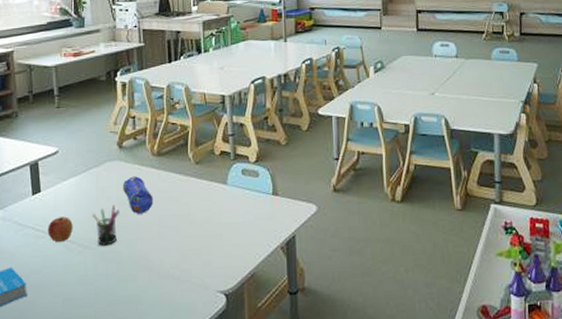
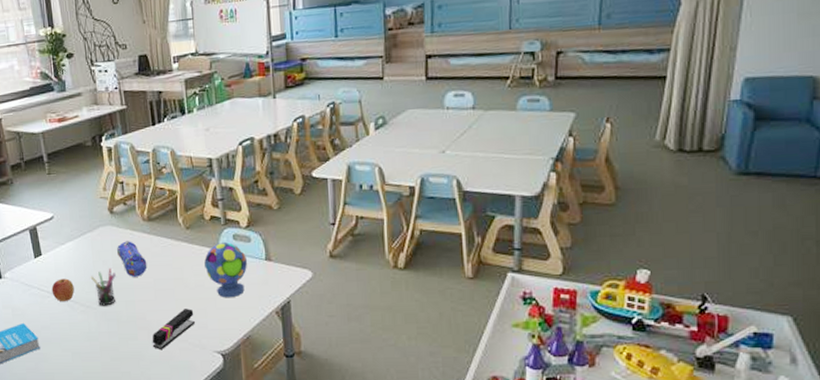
stapler: none [152,246,199,291] -> present [152,309,195,349]
toy ball: none [212,177,254,234] -> present [204,242,247,298]

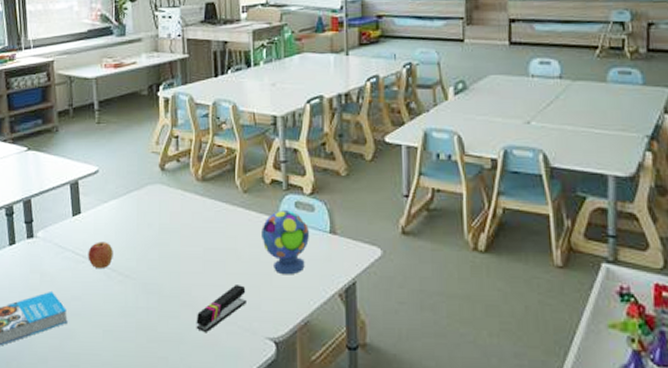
pen holder: present [90,268,116,306] -> none [132,232,161,277]
pencil case: present [116,240,147,277] -> none [164,201,197,244]

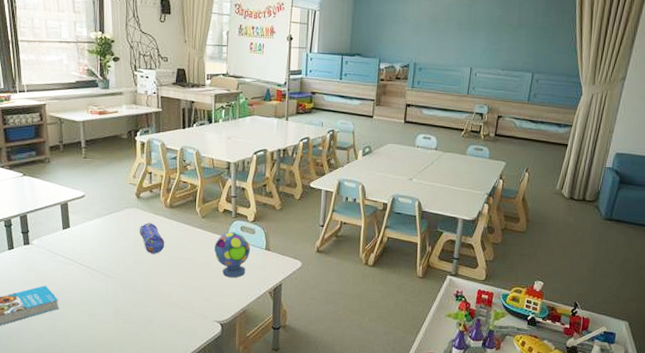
apple: present [88,241,113,269] -> none [76,249,97,270]
pencil case: none [164,201,197,244] -> present [139,222,165,254]
stapler: present [196,285,246,332] -> none [161,284,201,316]

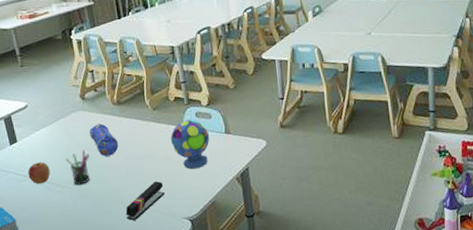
apple: none [76,249,97,270] -> present [28,162,50,184]
pen holder: none [113,244,136,277] -> present [65,149,90,185]
stapler: none [161,284,201,316] -> present [125,181,165,221]

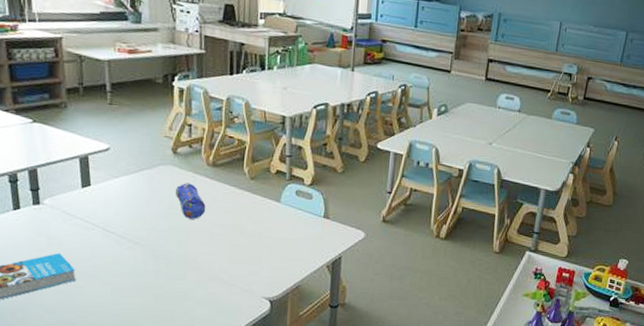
apple: present [28,162,50,184] -> none [97,212,123,236]
pen holder: present [65,149,90,185] -> none [143,207,171,245]
stapler: present [125,181,165,221] -> none [200,255,248,291]
toy ball: present [171,120,209,170] -> none [264,196,306,249]

